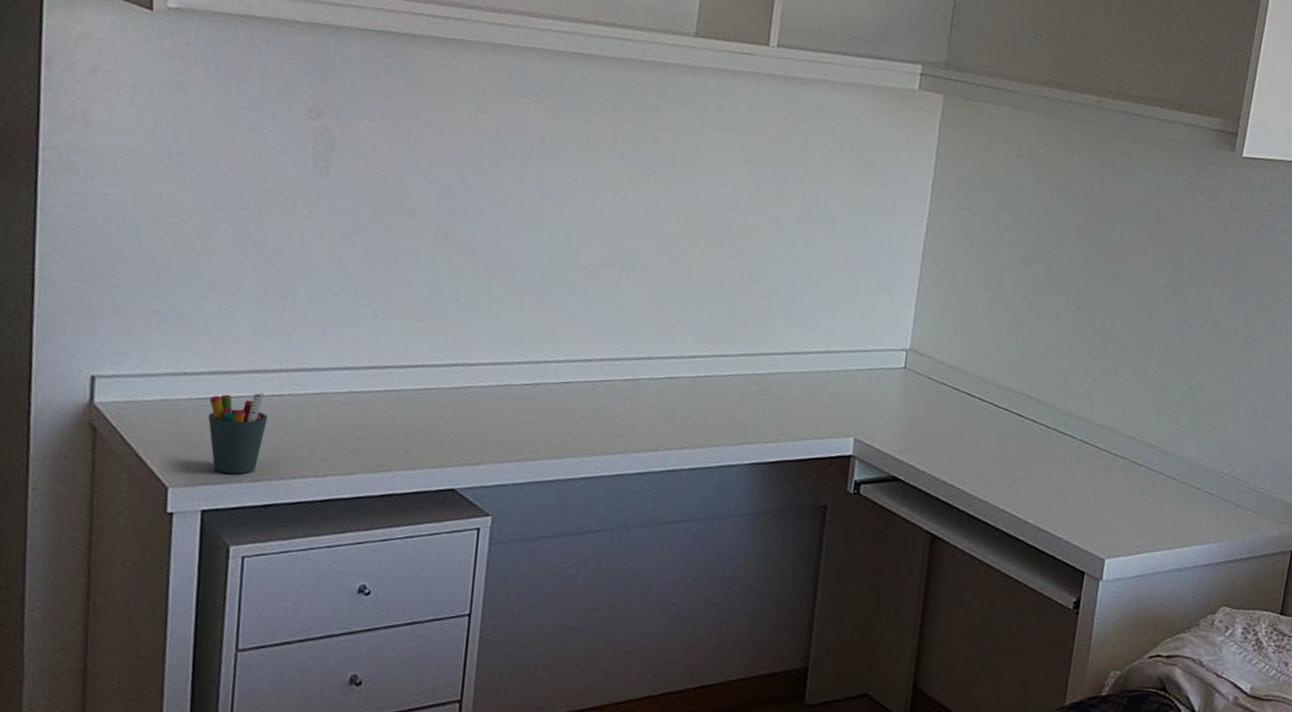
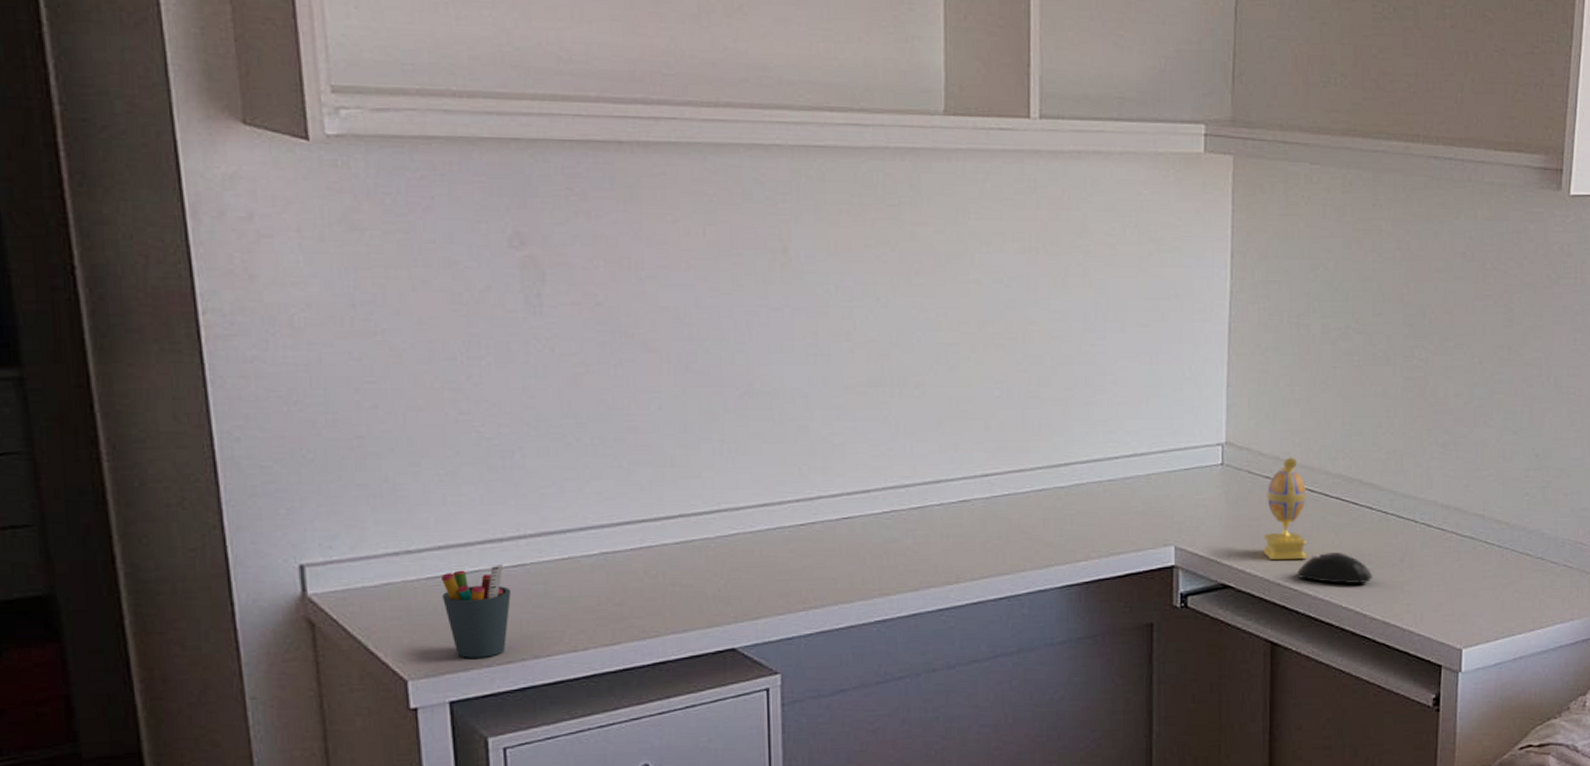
decorative egg: none [932,367,978,461] -> present [1262,457,1308,561]
mouse: none [960,458,1030,489] -> present [1296,552,1373,584]

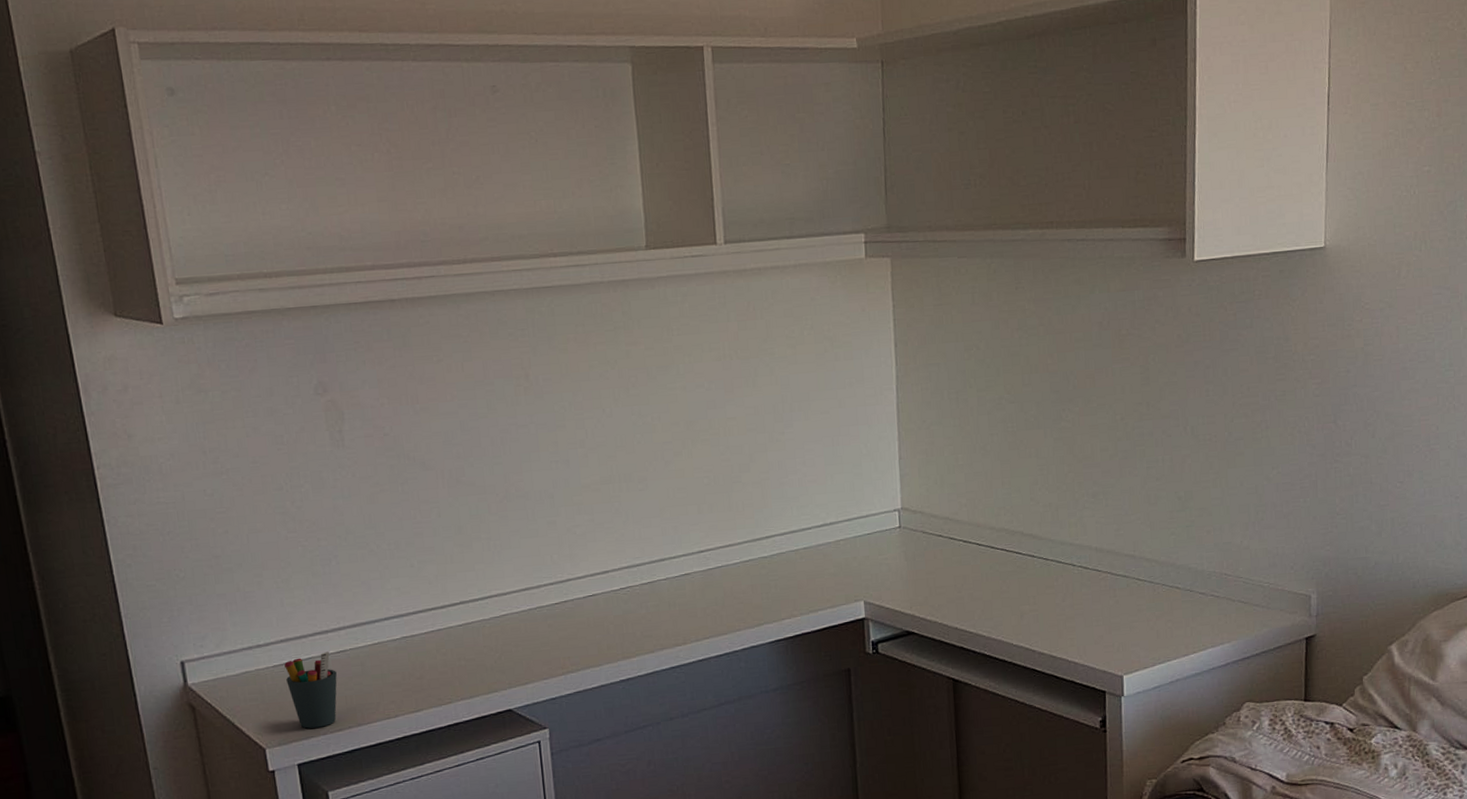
decorative egg: present [1262,457,1308,561] -> none [939,516,980,608]
mouse: present [1296,552,1373,584] -> none [970,597,1039,624]

